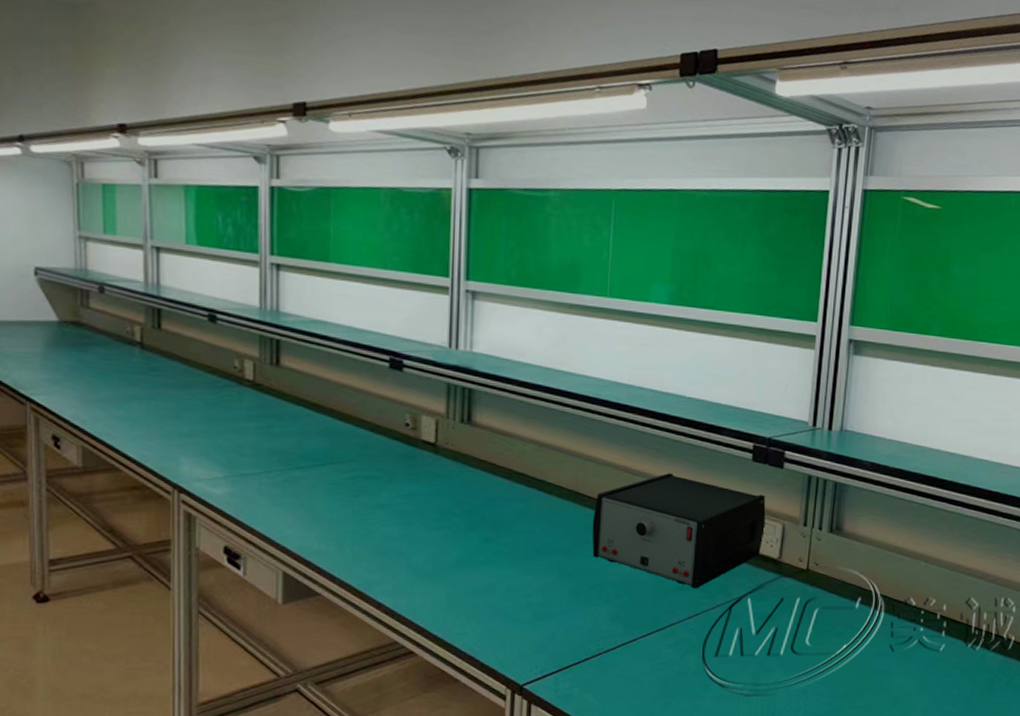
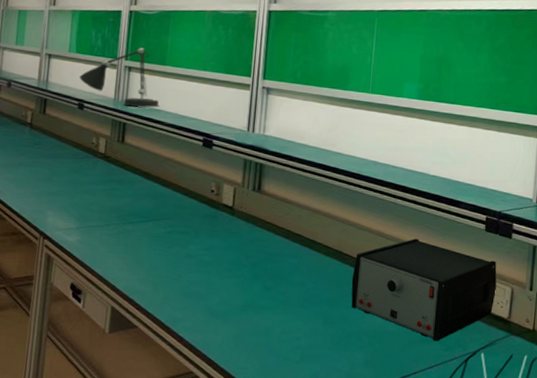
desk lamp: none [205,238,326,319] -> present [79,47,160,108]

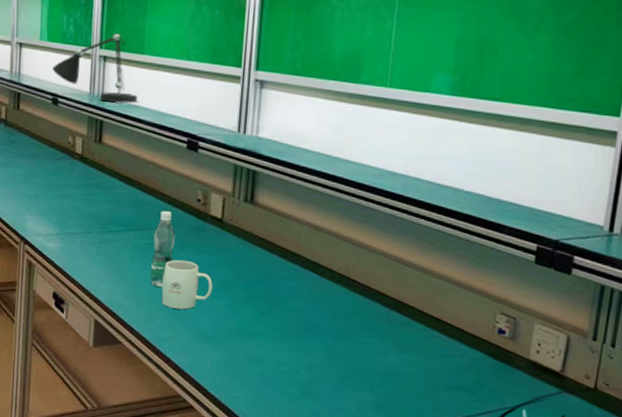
bottle: none [166,202,191,271] -> present [150,211,176,287]
mug: none [176,245,224,291] -> present [161,260,213,310]
power supply: present [351,239,497,342] -> none [359,267,549,391]

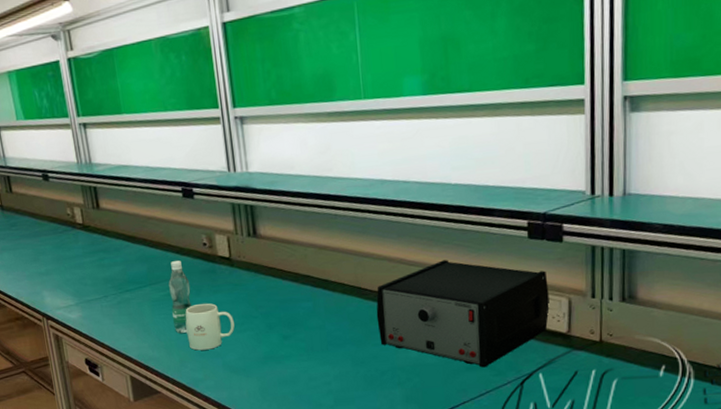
desk lamp: present [52,34,139,104] -> none [35,98,127,168]
power supply: none [359,267,549,391] -> present [376,260,550,368]

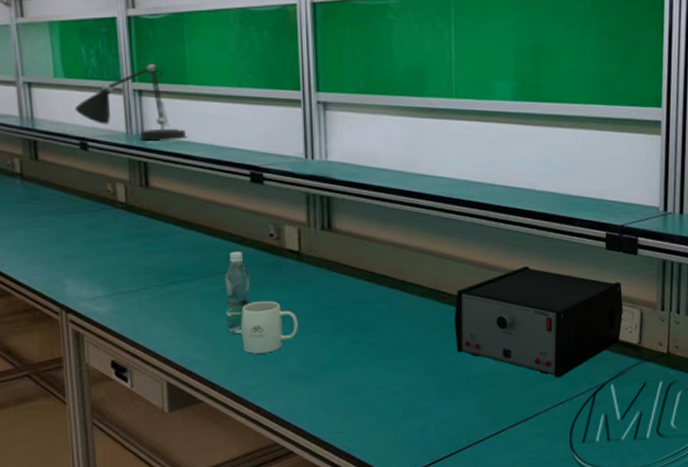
desk lamp: none [35,98,127,168] -> present [74,64,188,141]

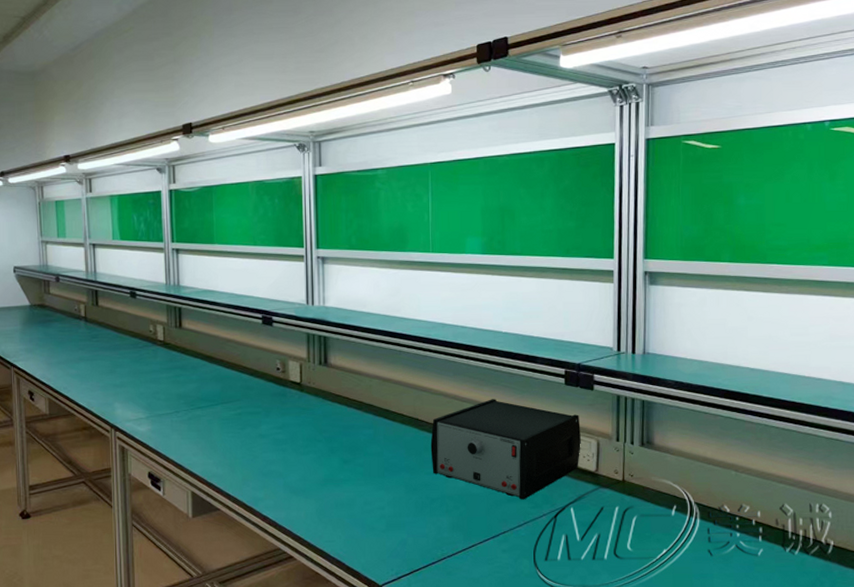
desk lamp: present [74,64,188,141] -> none [127,228,214,290]
bottle: present [225,252,251,334] -> none [239,382,260,452]
mug: present [241,300,298,354] -> none [252,424,299,470]

